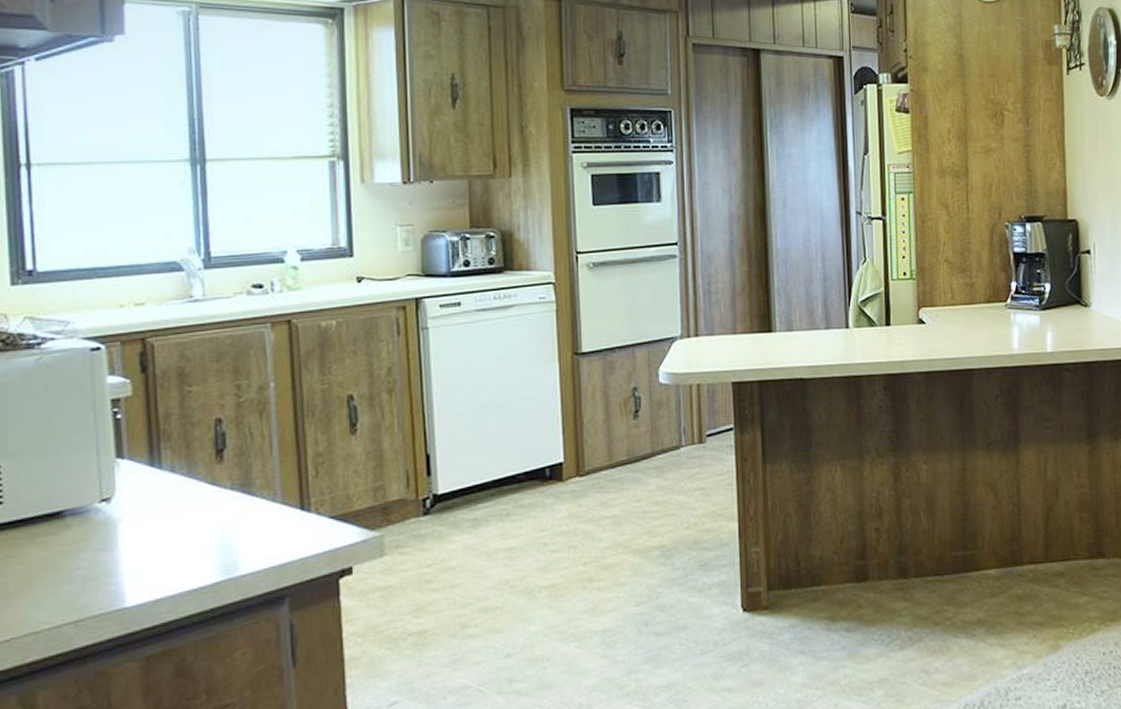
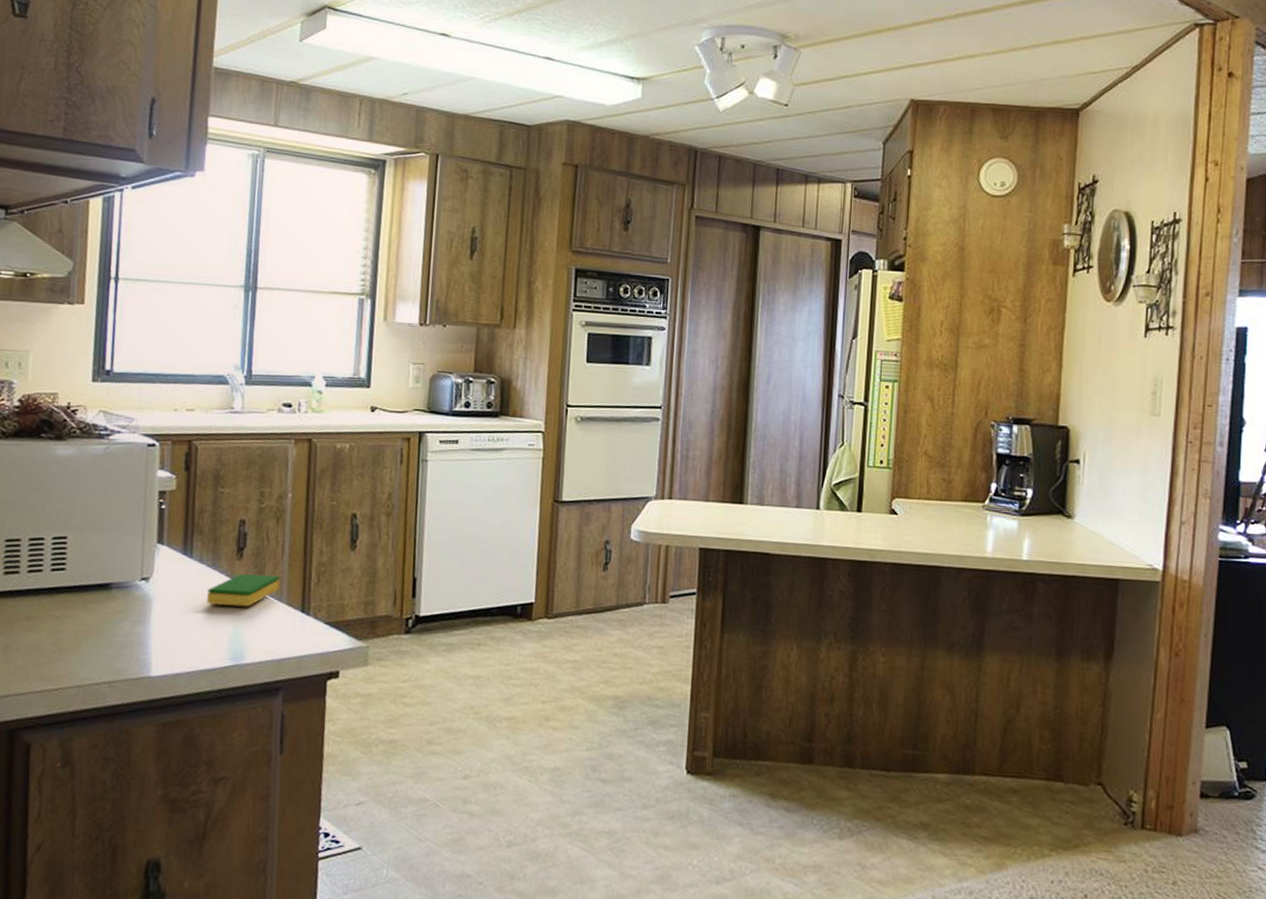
dish sponge: none [184,475,271,517] -> present [207,574,280,607]

